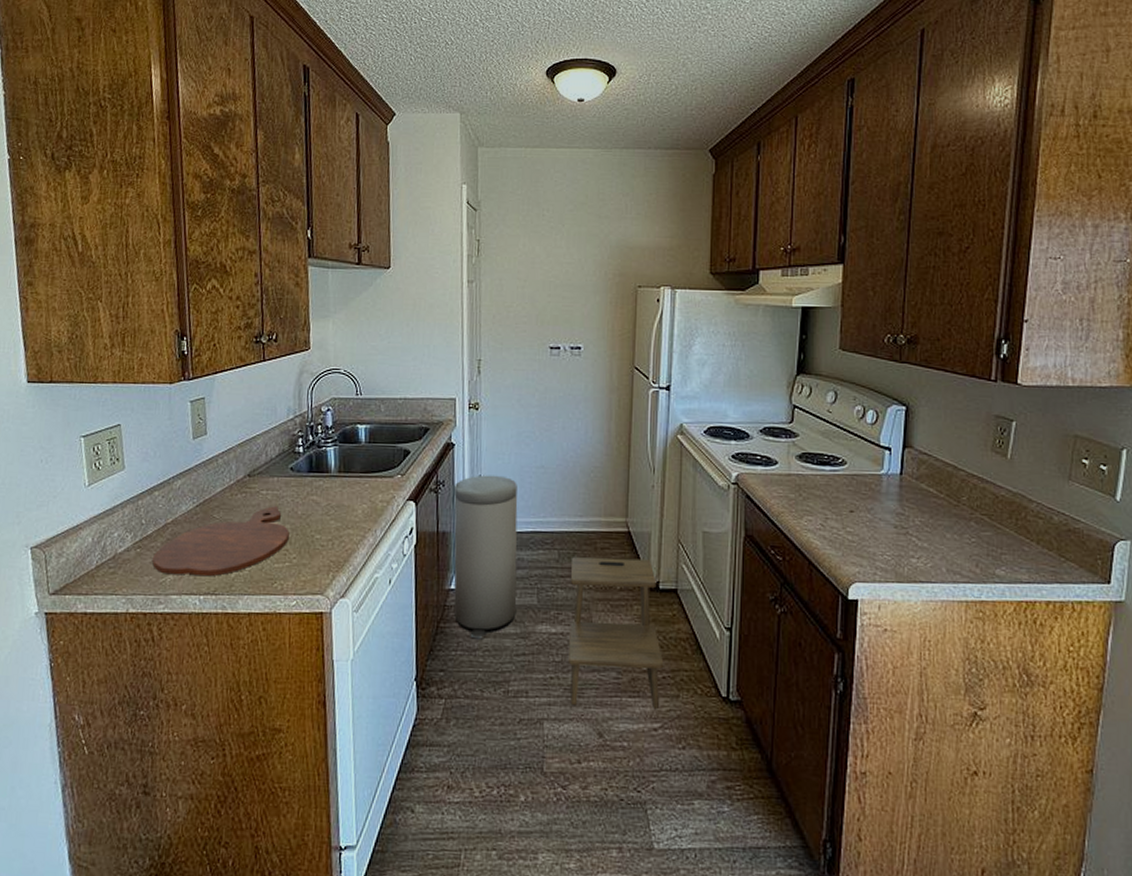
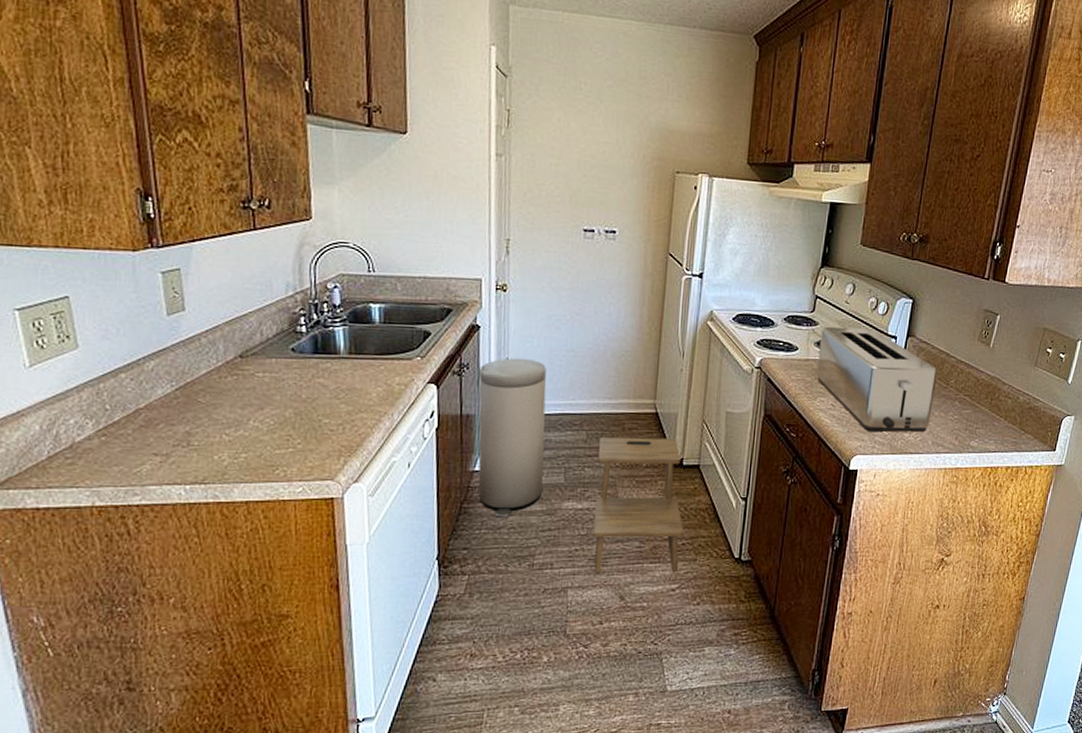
cutting board: present [152,506,289,577] -> none [123,389,292,465]
toaster: none [801,438,945,558] -> present [816,326,938,433]

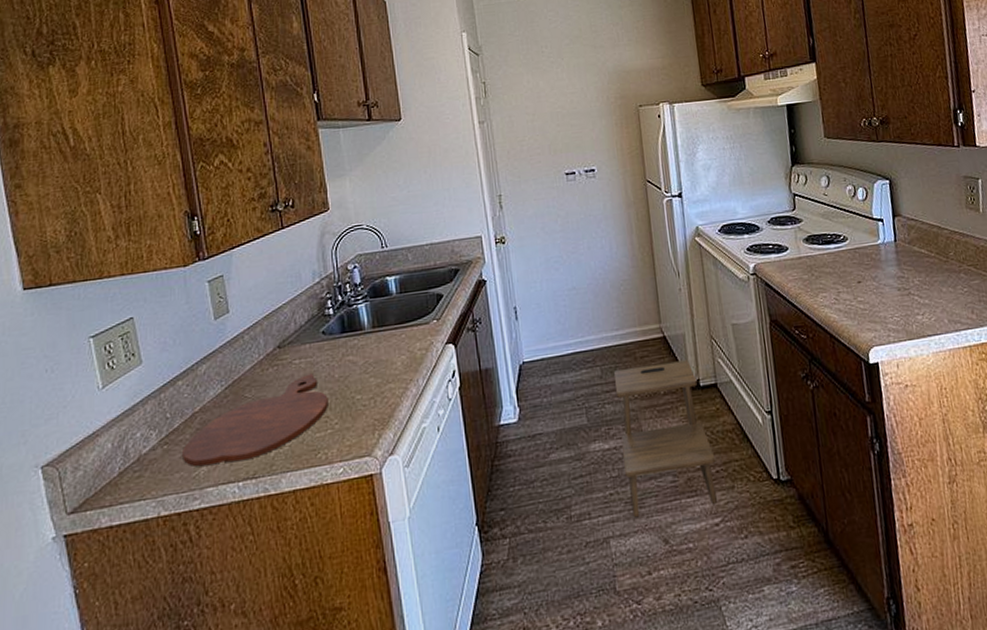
cutting board: none [123,389,292,465] -> present [183,373,328,467]
pedal bin: present [478,357,547,518] -> none [490,303,569,471]
toaster: present [816,326,938,433] -> none [806,216,940,321]

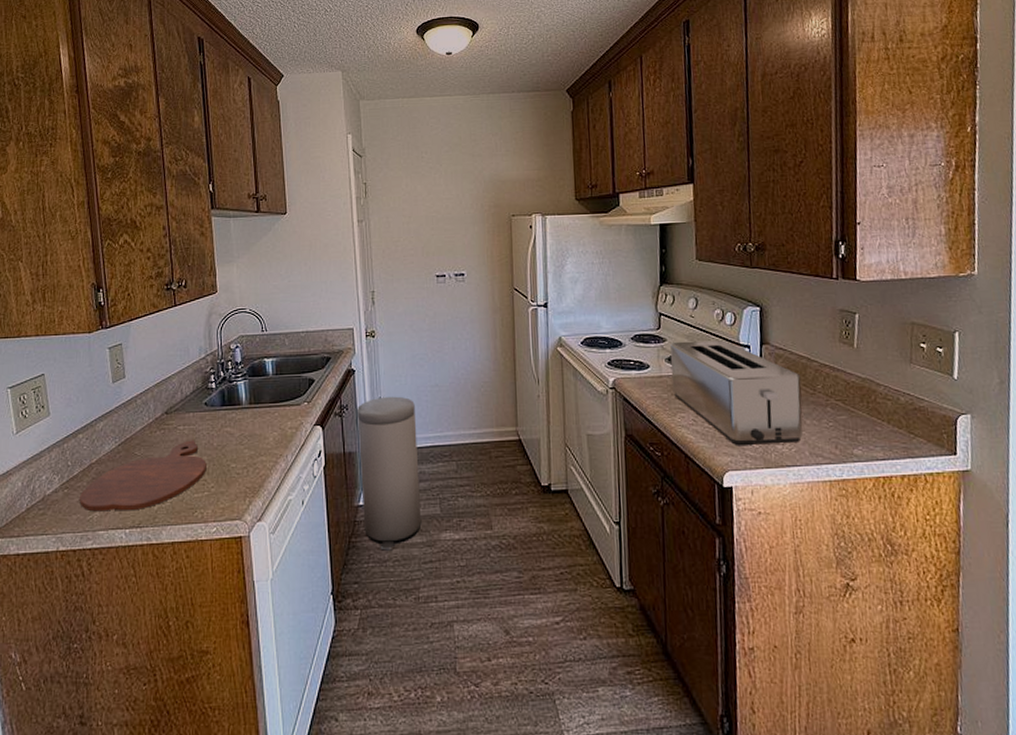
pedal bin: none [490,303,569,471] -> present [356,396,422,551]
step stool: present [614,359,717,517] -> none [469,464,561,605]
toaster: none [806,216,940,321] -> present [670,340,803,446]

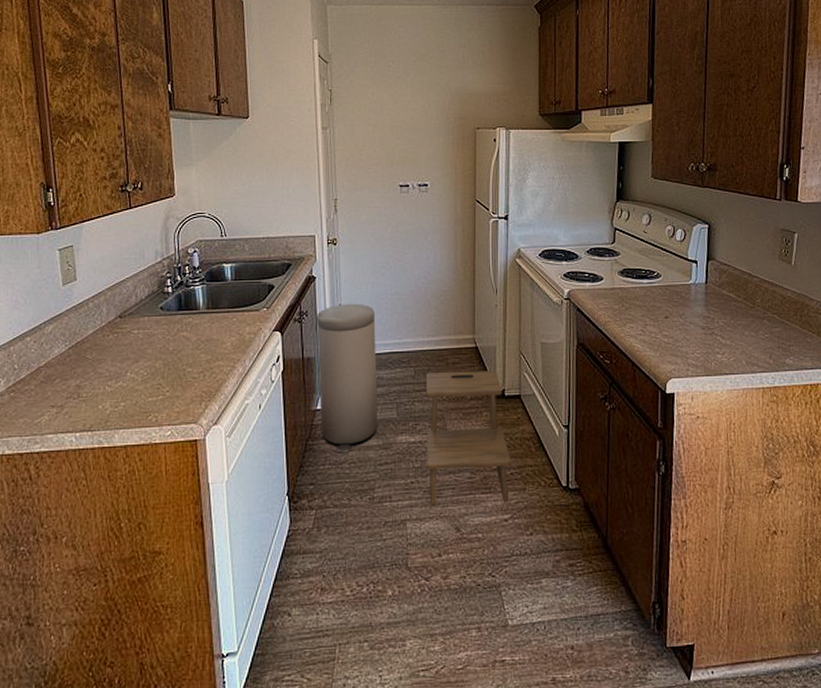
cutting board: present [80,440,207,512] -> none [27,344,162,415]
step stool: none [469,464,561,605] -> present [427,370,512,505]
toaster: present [670,340,803,446] -> none [623,255,743,355]

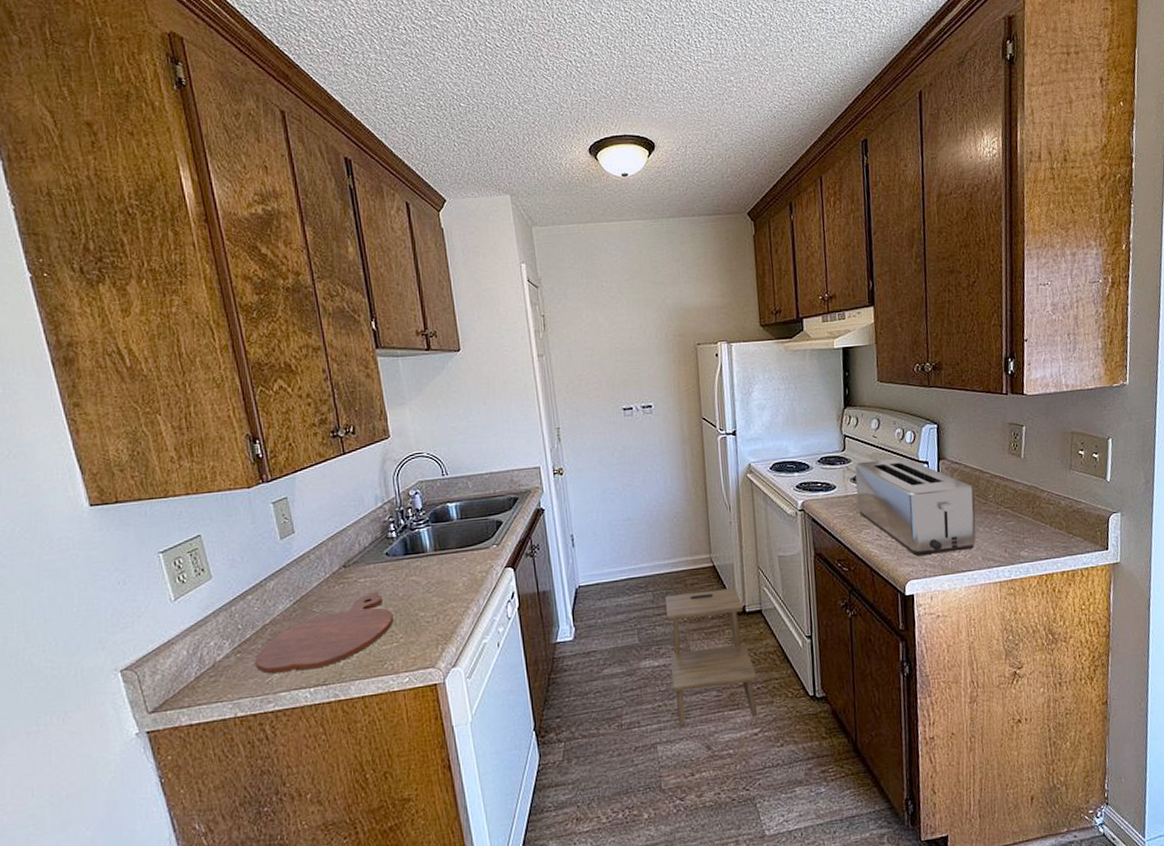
cutting board: none [27,344,162,415] -> present [255,592,393,674]
pedal bin: present [316,303,378,453] -> none [548,532,621,684]
toaster: none [623,255,743,355] -> present [855,458,976,557]

